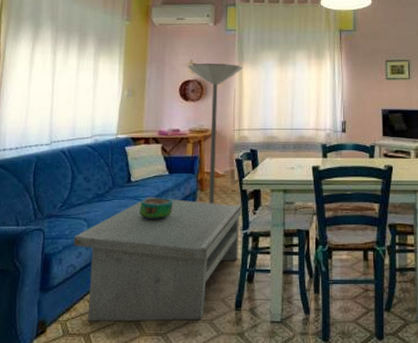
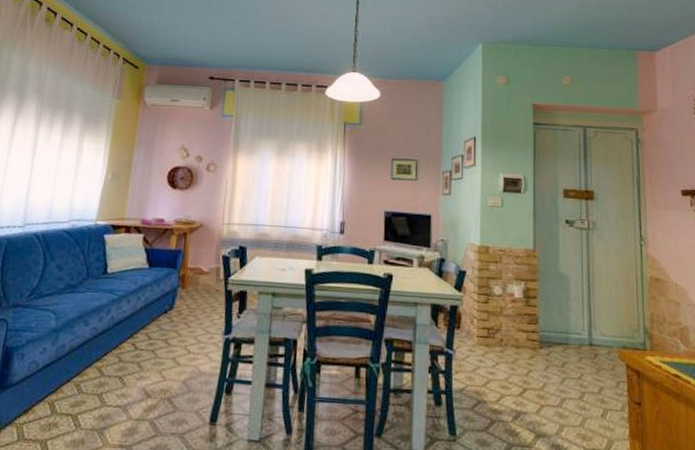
coffee table: present [73,196,242,322] -> none [38,291,226,434]
decorative bowl: present [139,198,173,220] -> none [113,292,151,317]
floor lamp: present [187,64,243,204] -> none [177,149,238,304]

